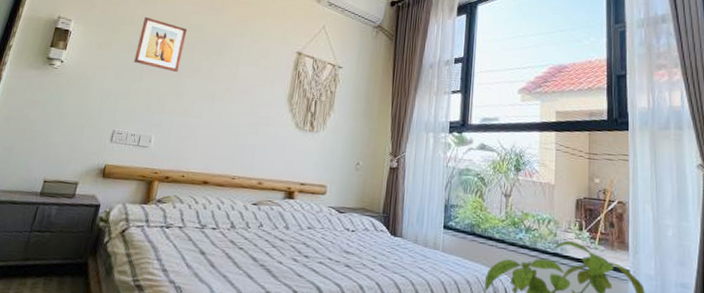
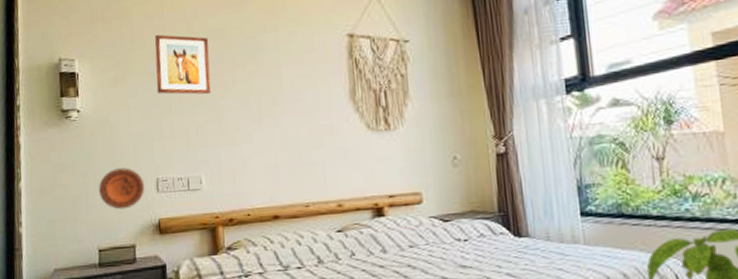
decorative plate: none [59,115,102,151] -> present [99,167,145,210]

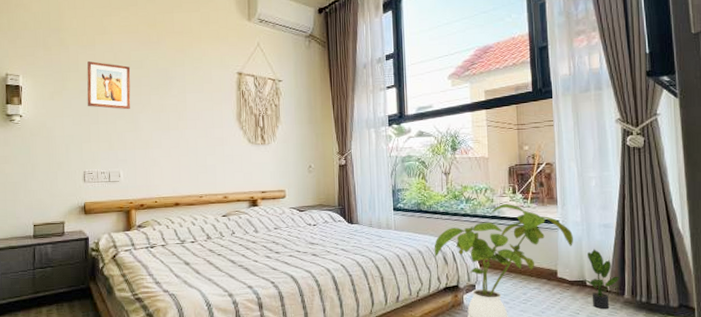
decorative plate: present [99,167,145,210] -> none [36,162,74,194]

